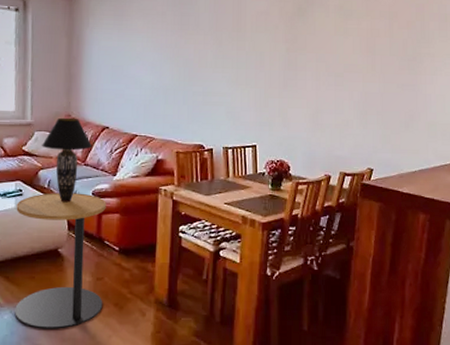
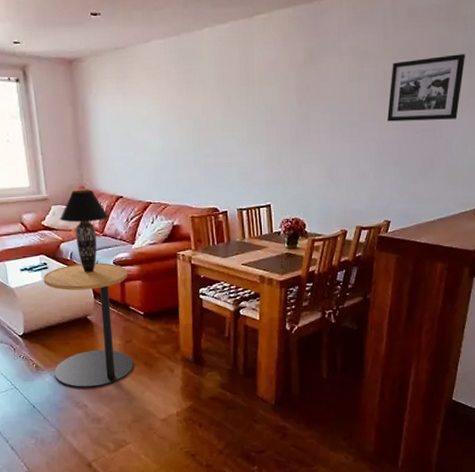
picture frame: none [370,19,441,77] -> present [387,54,465,122]

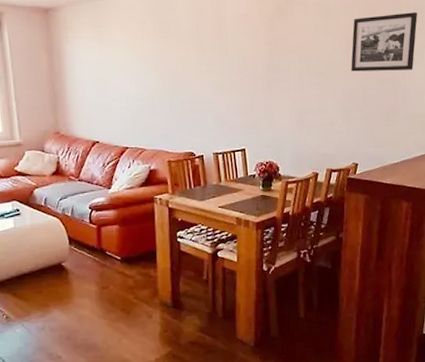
side table: present [43,263,134,388] -> none [15,208,111,339]
table lamp: present [60,189,109,273] -> none [34,135,85,219]

